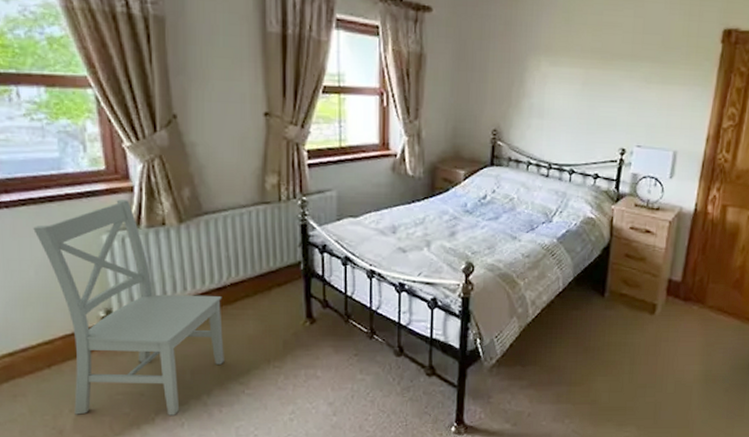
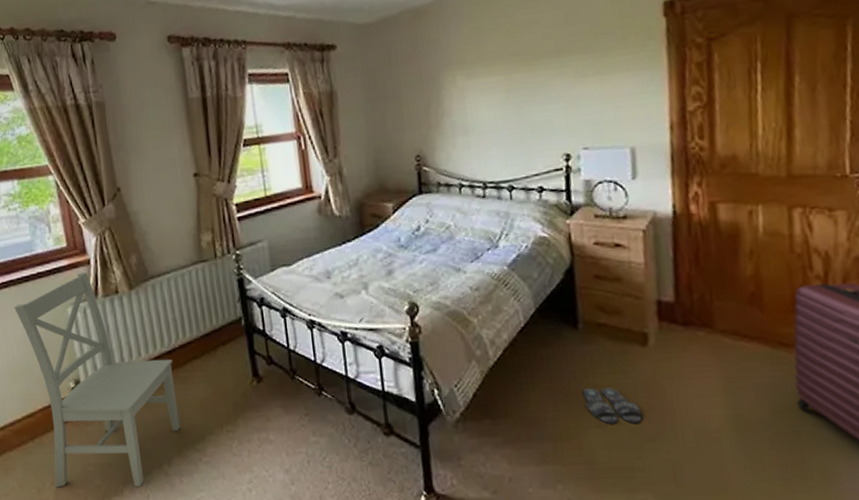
slippers: none [598,344,640,374] -> present [582,387,643,424]

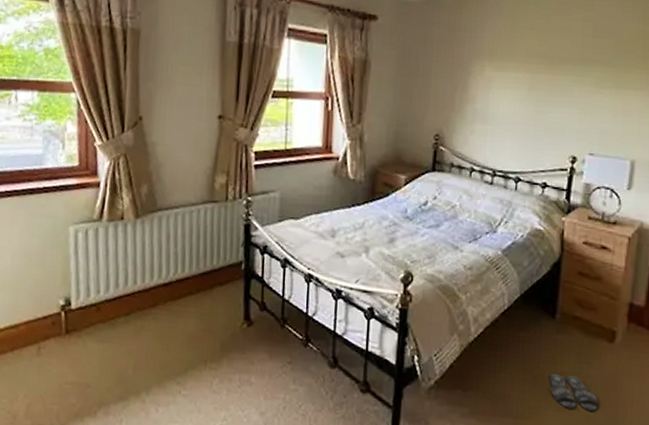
chair: present [14,272,181,488] -> none [14,193,168,411]

